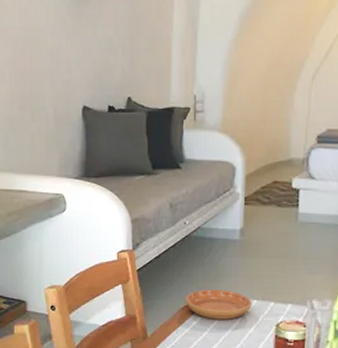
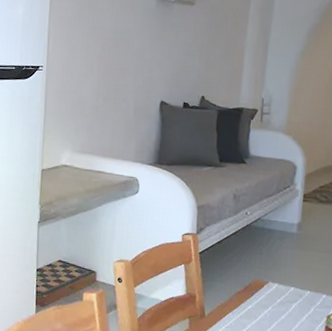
saucer: present [185,289,252,320] -> none [242,276,306,307]

